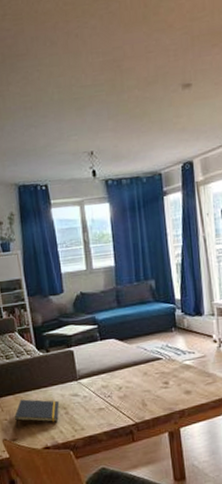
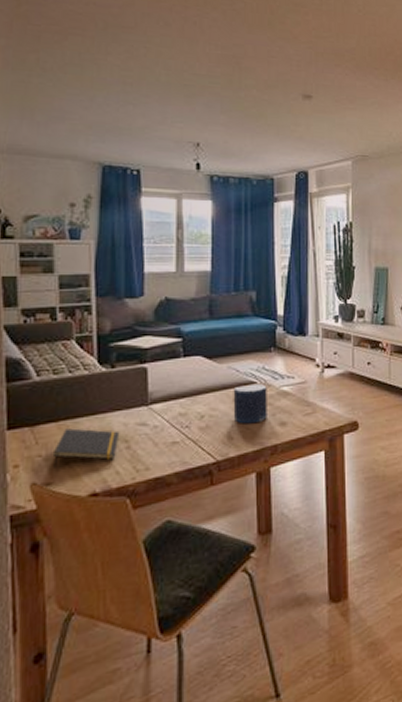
candle: none [143,359,174,393] -> present [233,383,267,424]

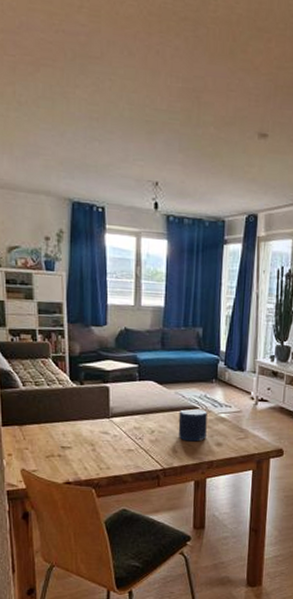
notepad: present [53,428,120,468] -> none [37,430,88,460]

